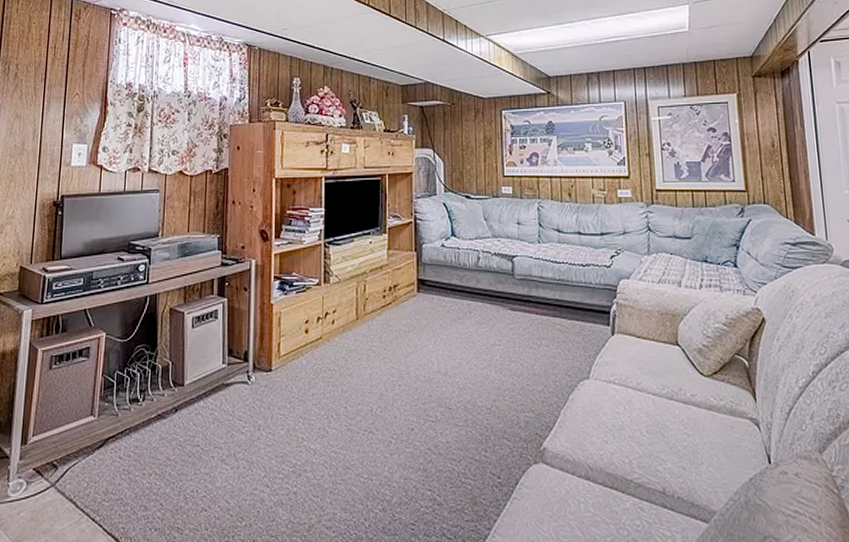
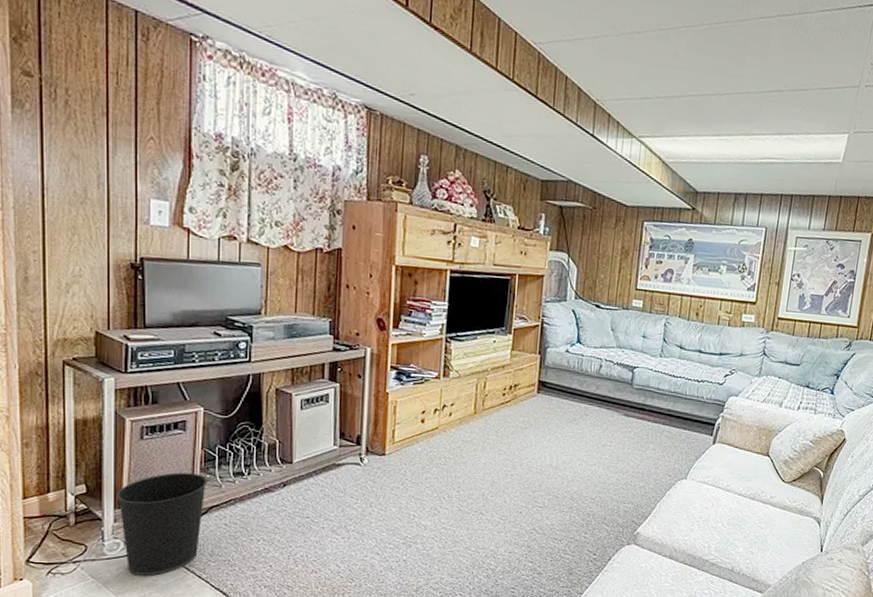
wastebasket: none [23,402,106,520] -> present [115,472,208,576]

